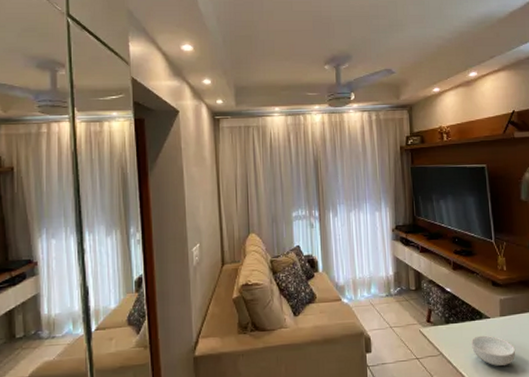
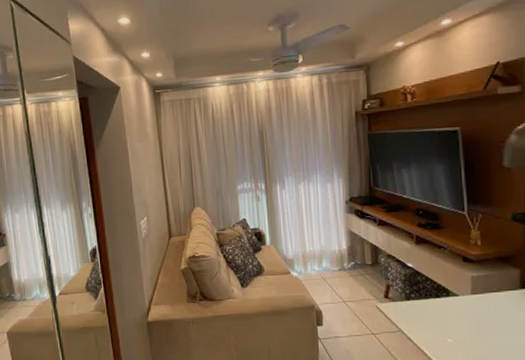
cereal bowl: present [470,335,515,366] -> none [435,313,488,346]

